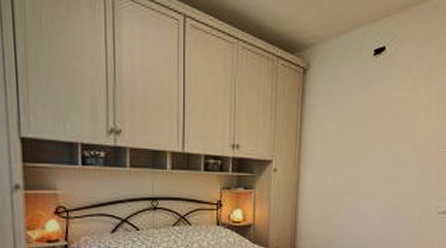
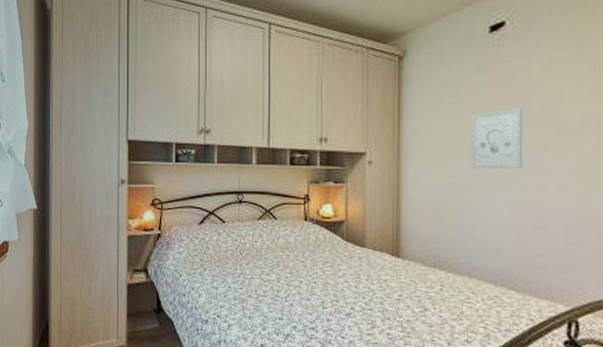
wall art: none [352,125,391,178] -> present [470,107,522,170]

